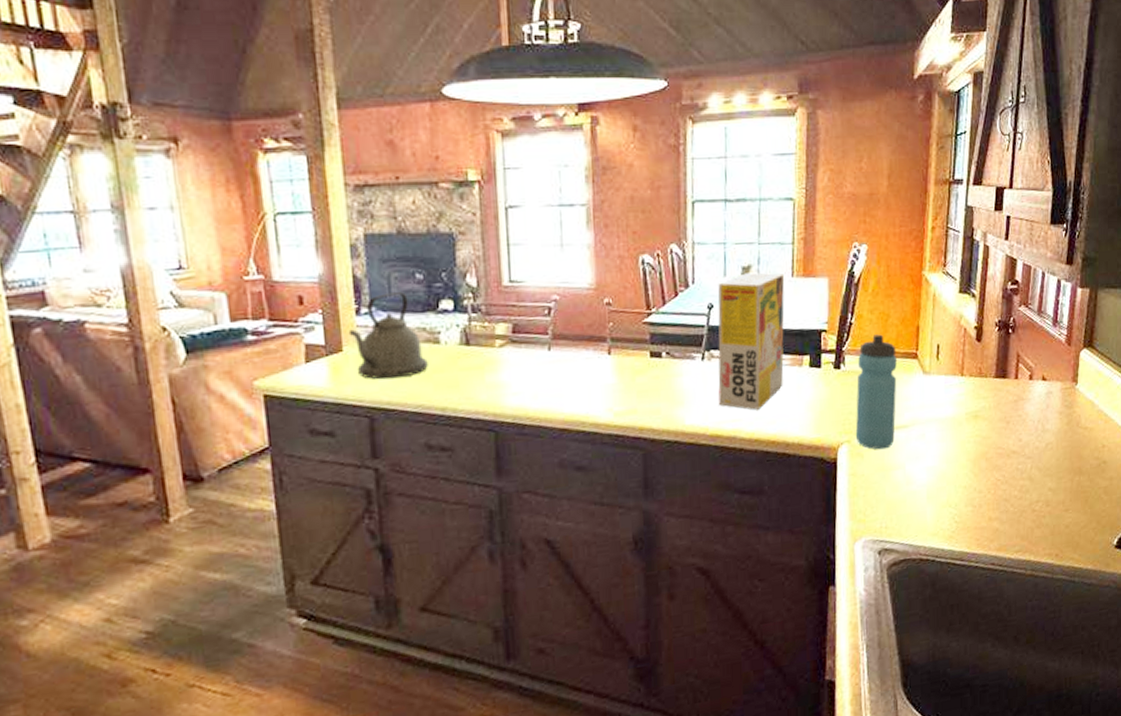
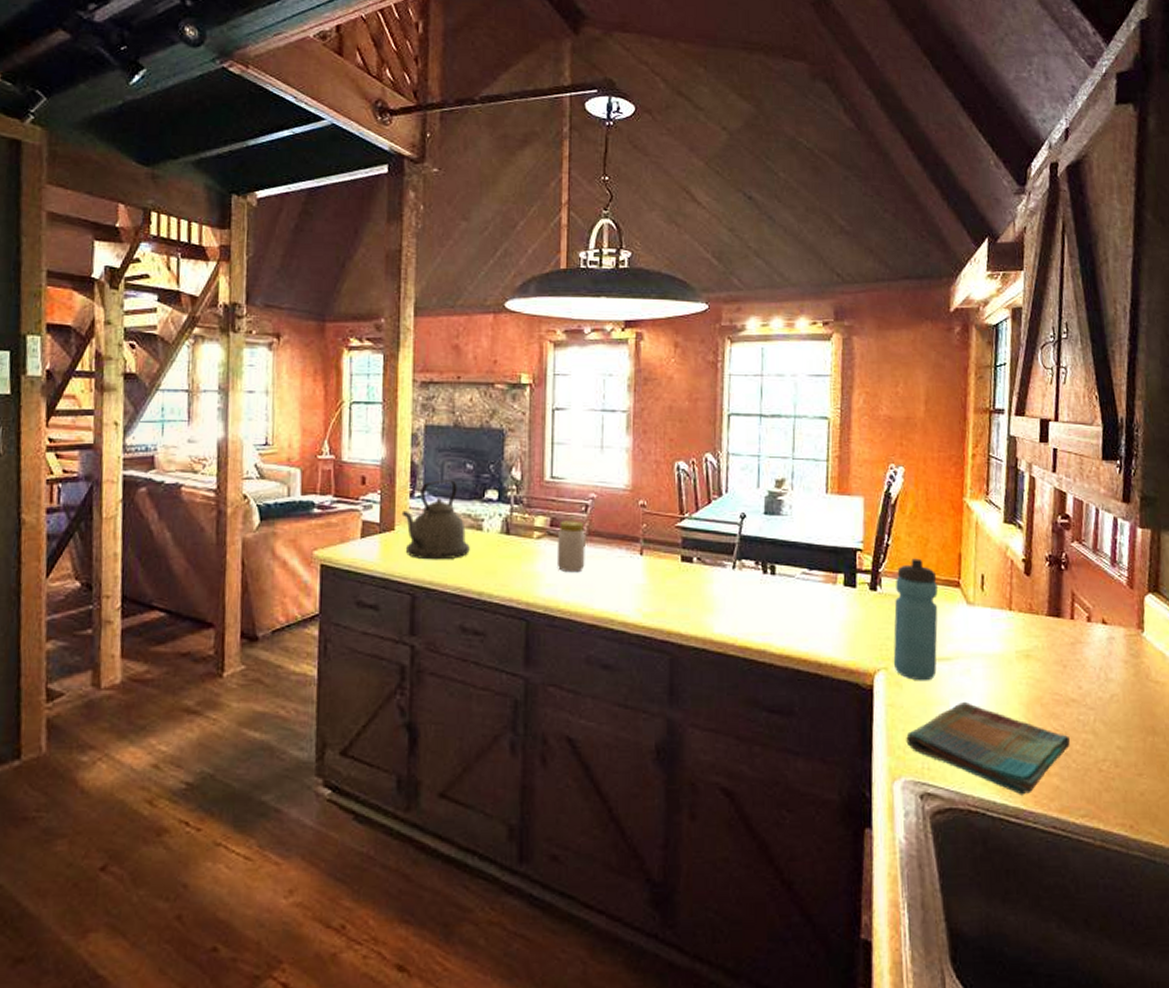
jar: none [521,325,552,379] -> present [556,521,585,573]
cereal box: present [718,272,785,410] -> none [749,486,819,625]
dish towel: none [866,464,1010,541] -> present [906,702,1071,795]

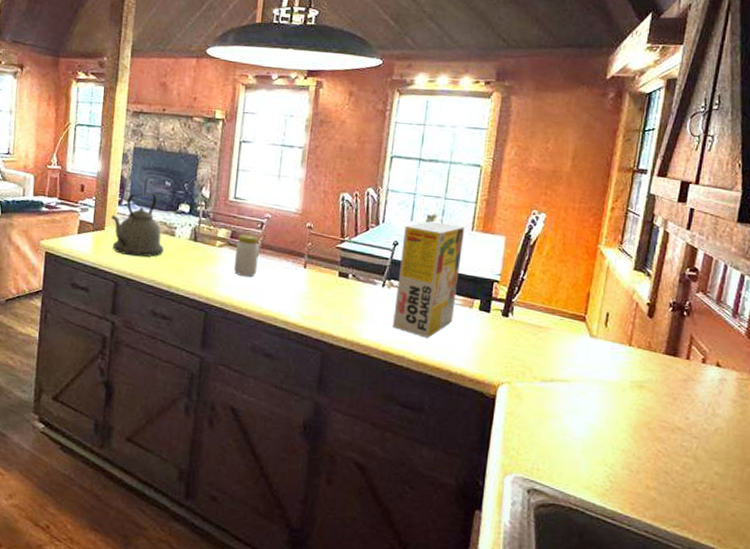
cereal box: none [749,486,819,625] -> present [393,221,465,338]
water bottle: present [893,558,938,681] -> none [516,293,565,397]
dish towel: present [906,702,1071,795] -> none [520,418,672,502]

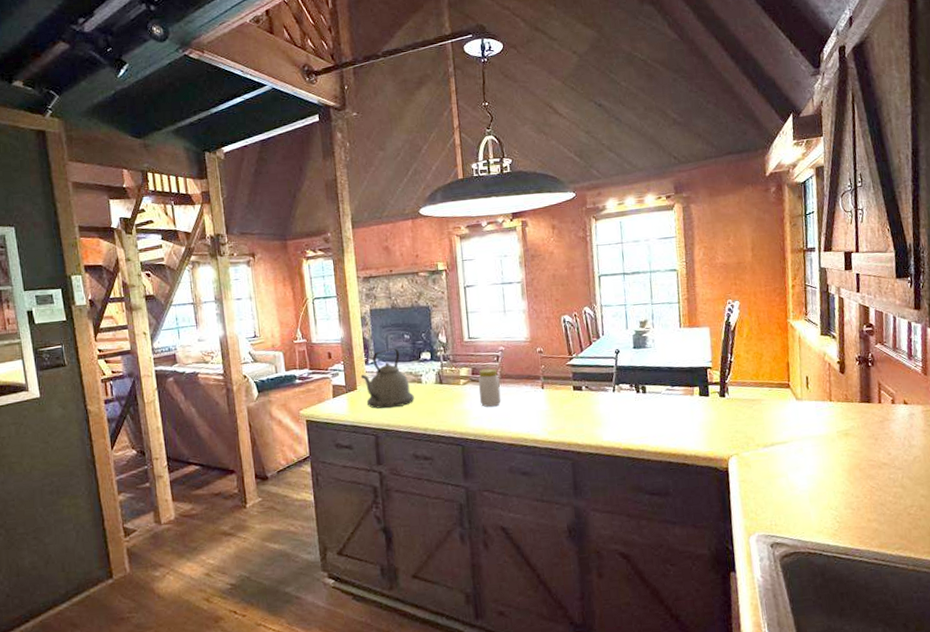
cereal box: present [393,221,465,338] -> none [622,325,679,430]

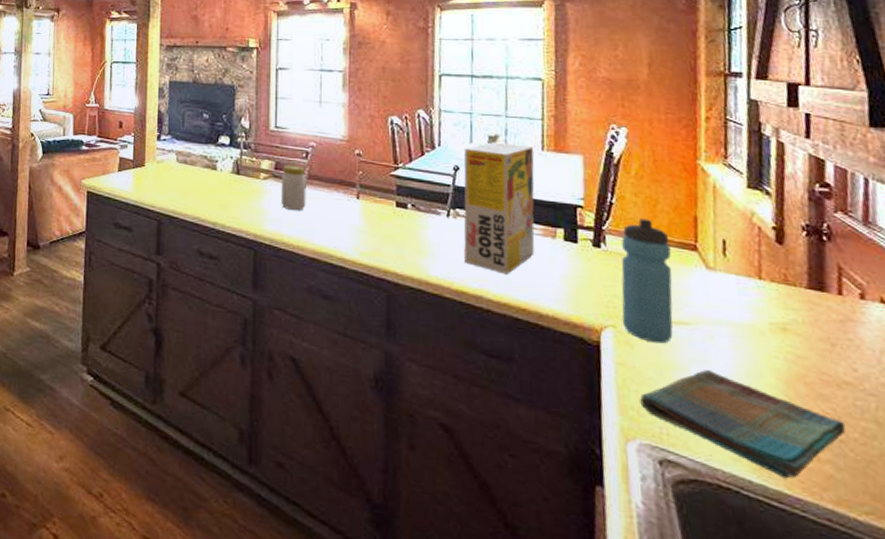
kettle: present [360,348,414,409] -> none [150,126,206,193]
cereal box: none [622,325,679,430] -> present [464,142,535,274]
water bottle: none [739,369,777,461] -> present [621,218,673,344]
dish towel: none [756,473,885,538] -> present [640,370,846,479]

